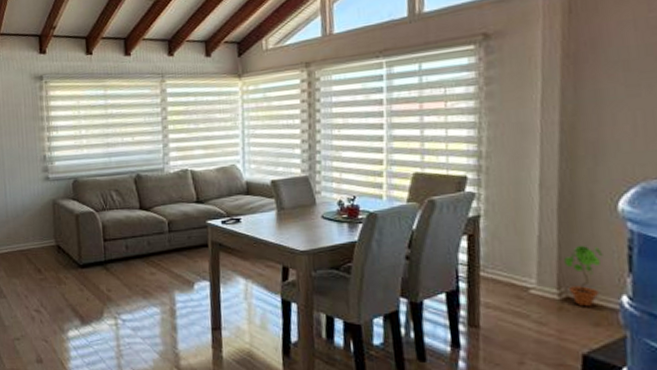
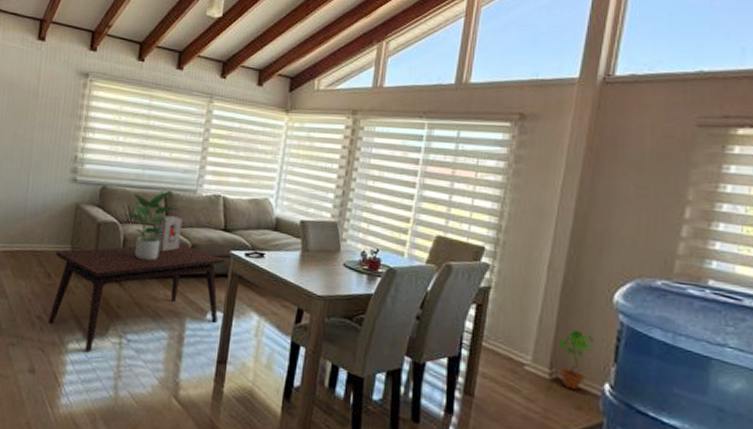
coffee table: none [42,221,205,337] -> present [47,243,226,353]
potted plant: none [99,174,150,243] -> present [124,191,179,261]
decorative box: none [129,197,157,232] -> present [154,216,182,252]

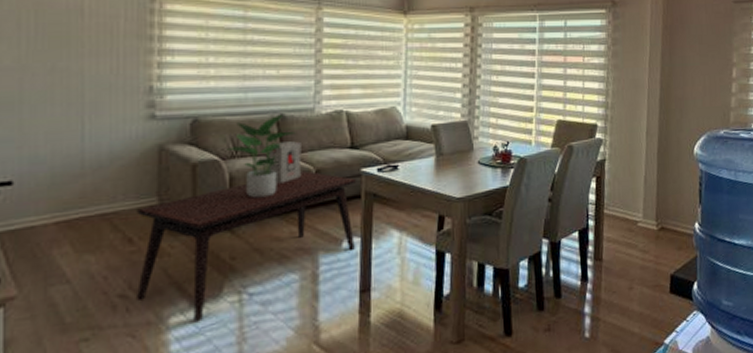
potted plant: present [559,329,594,390] -> none [661,182,684,234]

